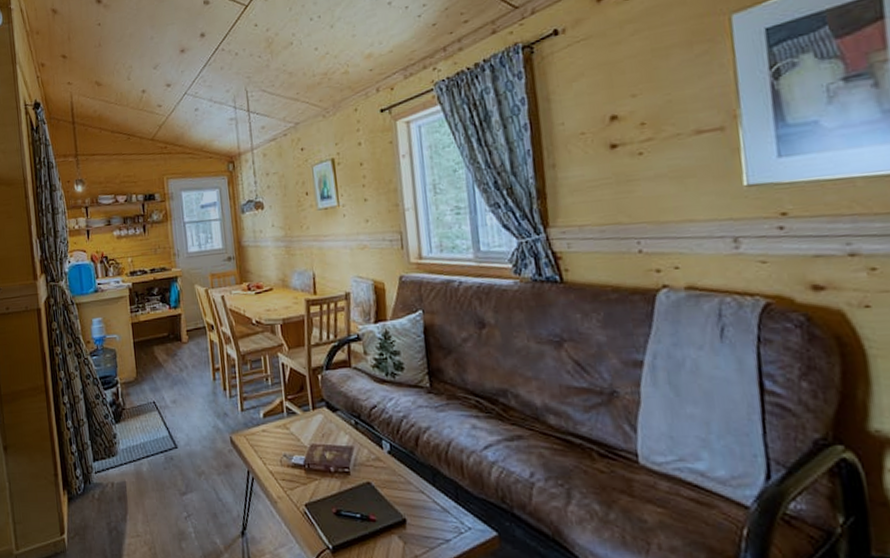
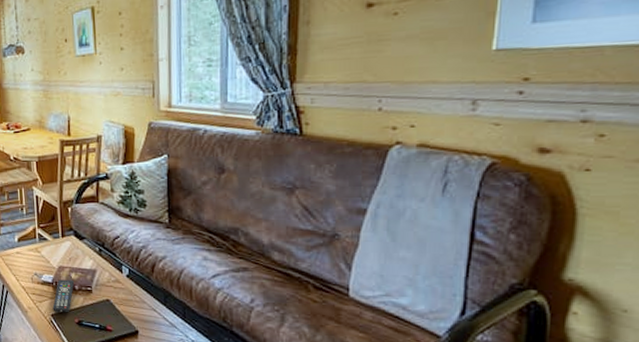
remote control: none [306,460,330,501] -> present [52,279,75,313]

